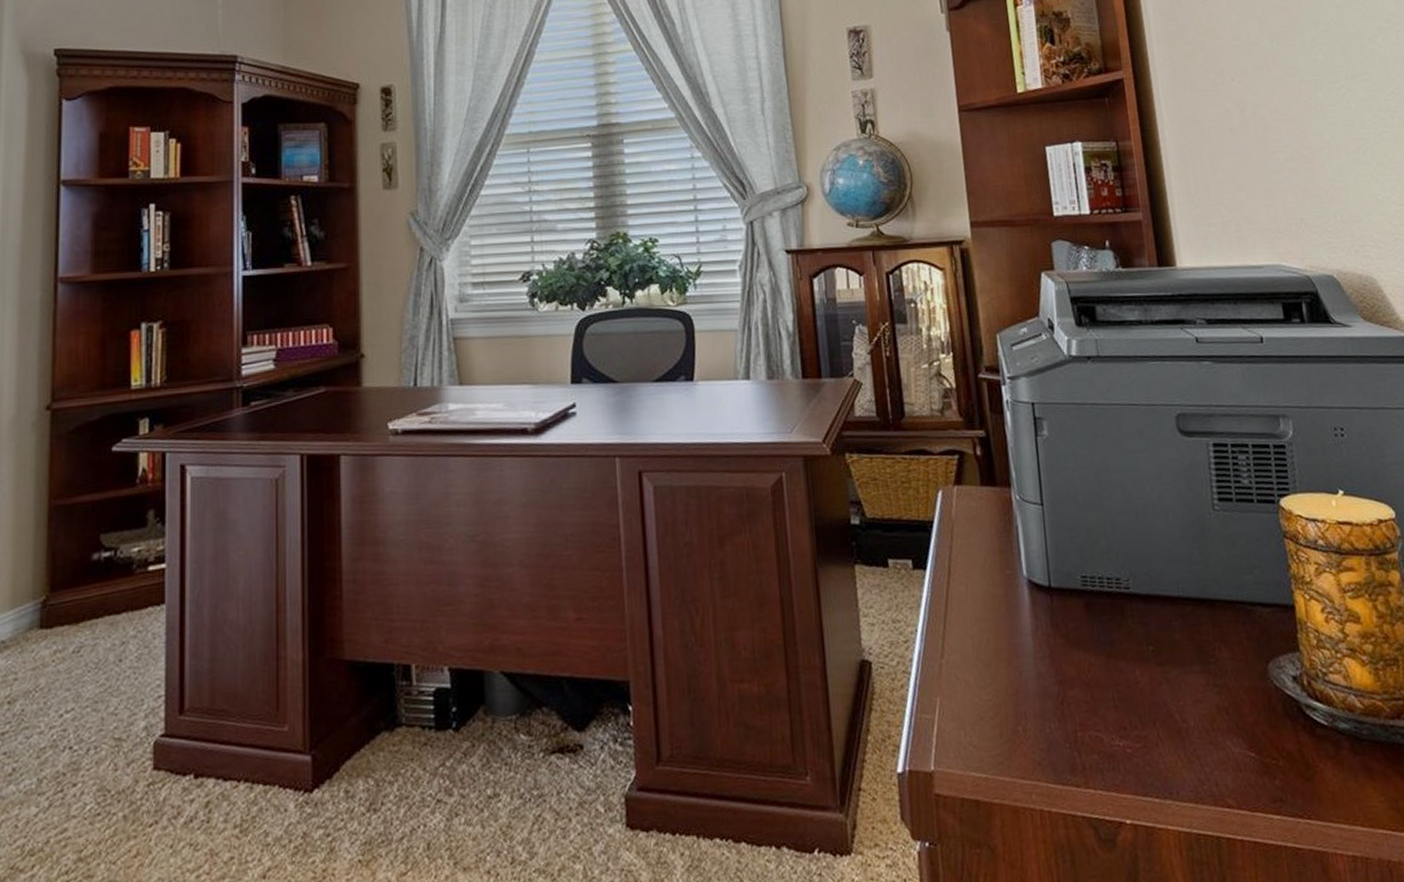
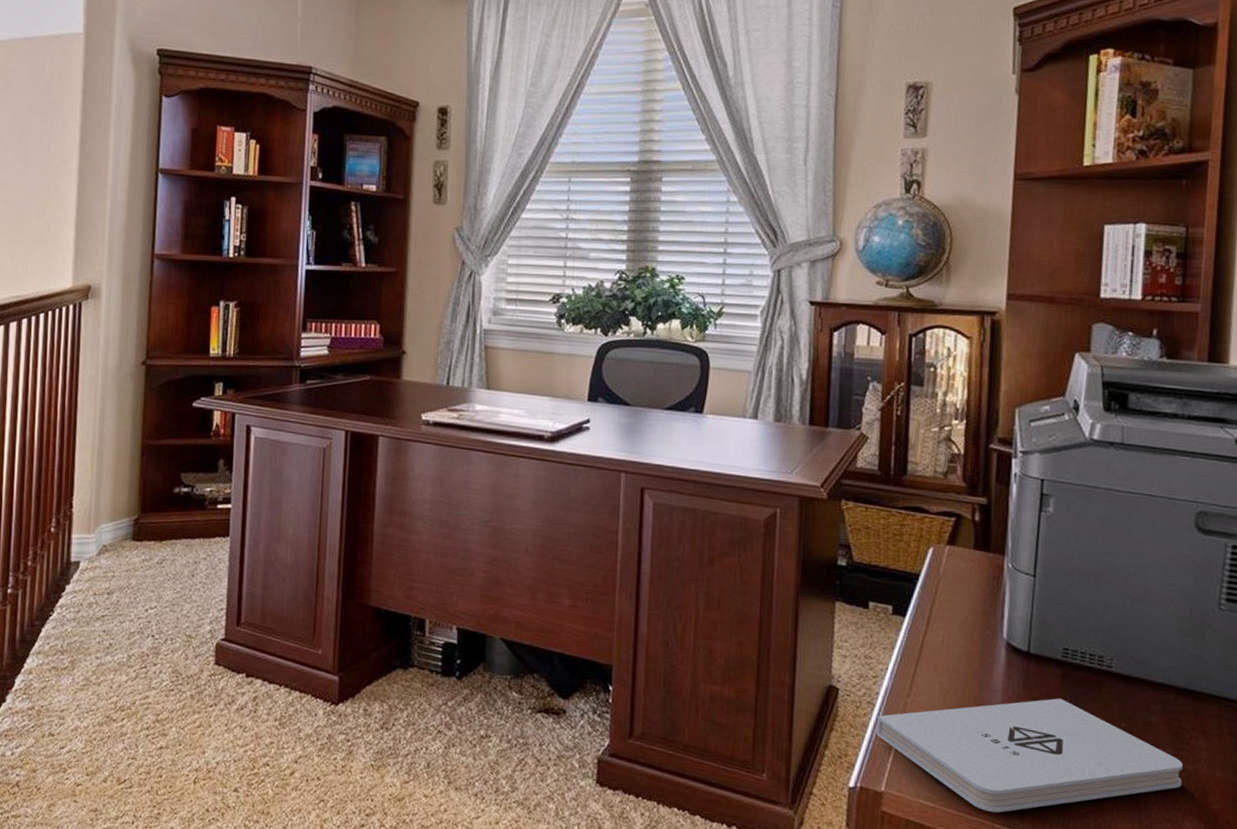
notepad: none [915,630,1215,771] -> present [877,698,1183,813]

